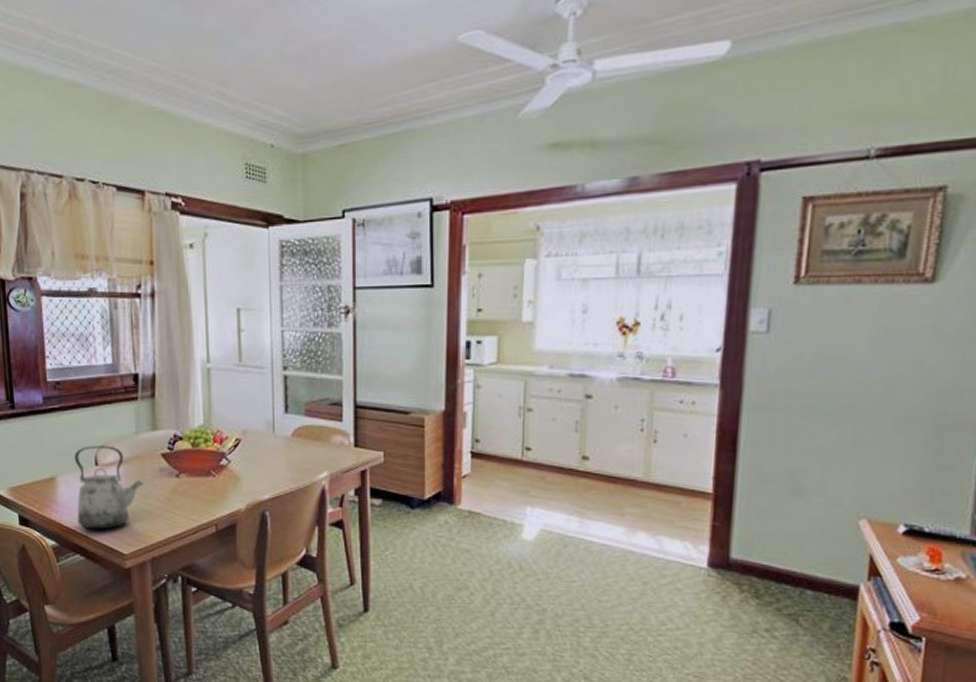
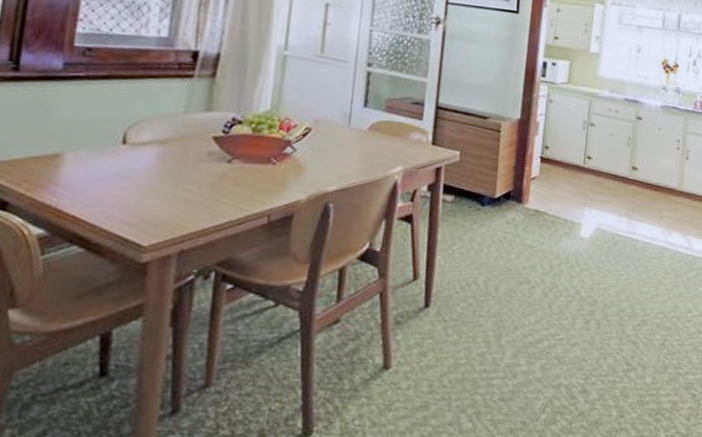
kettle: present [74,446,144,530] -> none [83,121,185,218]

